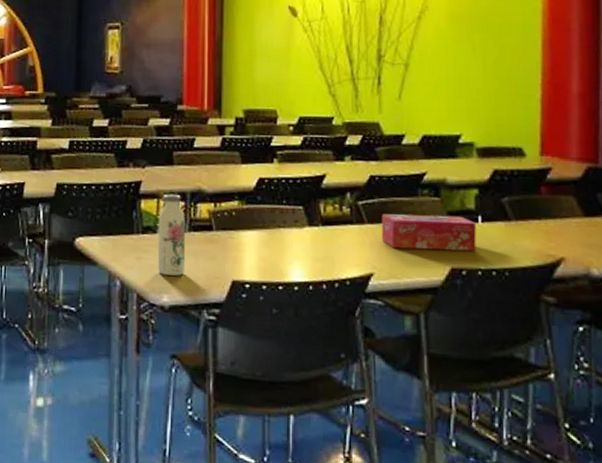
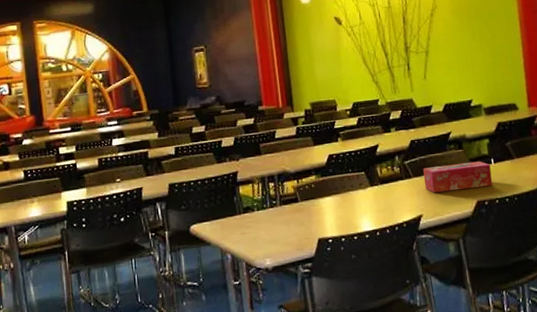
water bottle: present [157,194,186,276] -> none [254,177,281,244]

